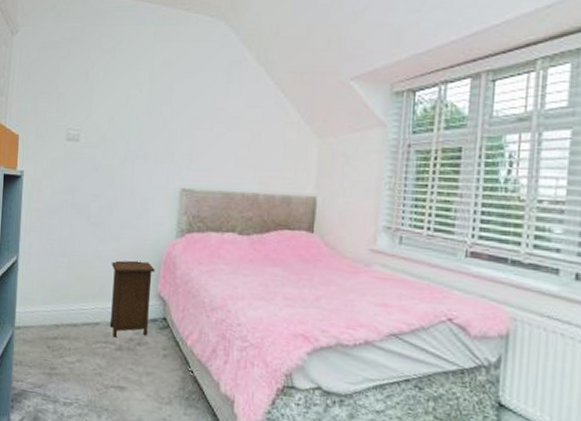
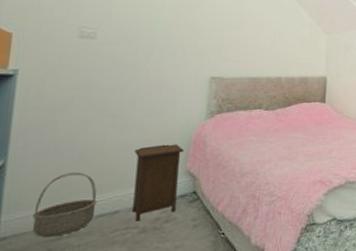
basket: none [36,276,82,336] -> present [31,172,97,238]

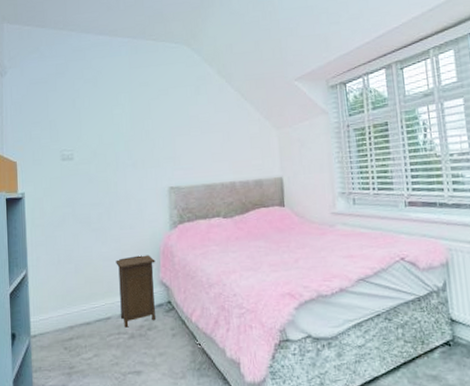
basket: present [31,172,97,238] -> none [50,281,94,338]

